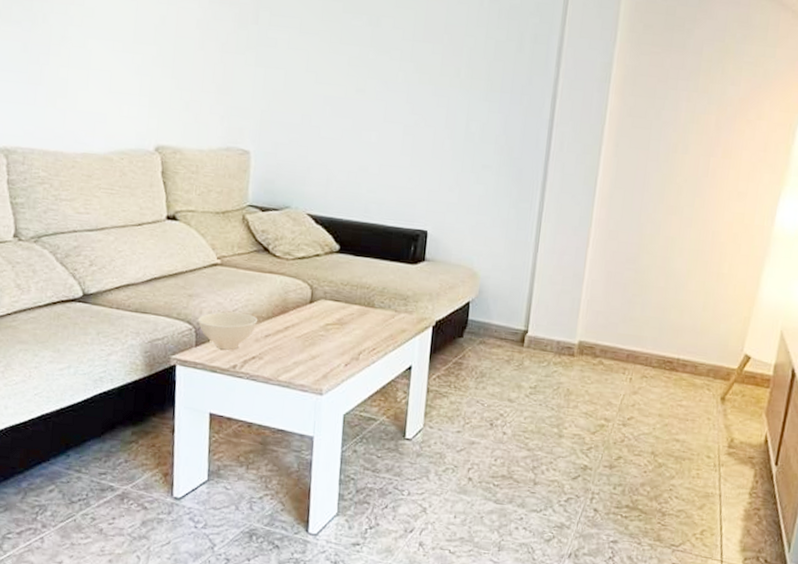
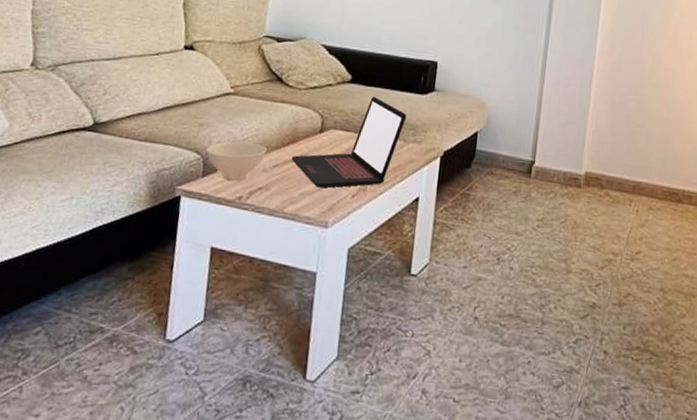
laptop: none [283,266,398,357] -> present [291,96,407,188]

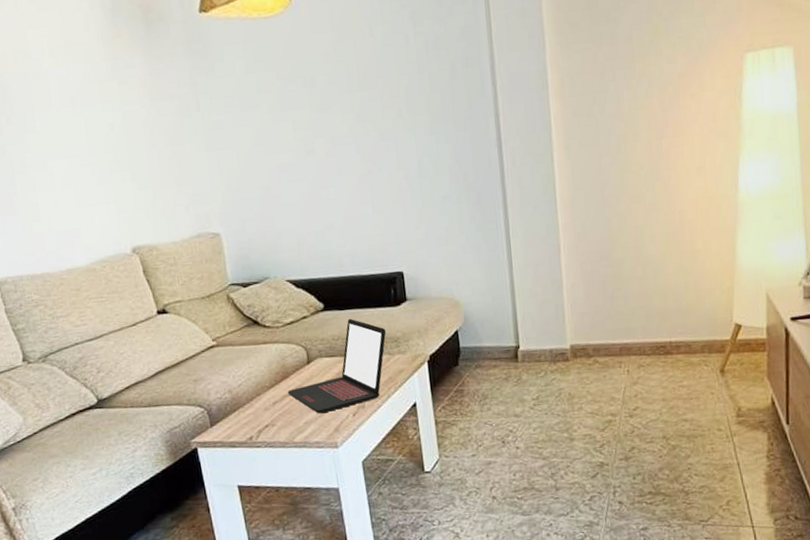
bowl: present [206,141,267,181] -> none [207,386,263,425]

